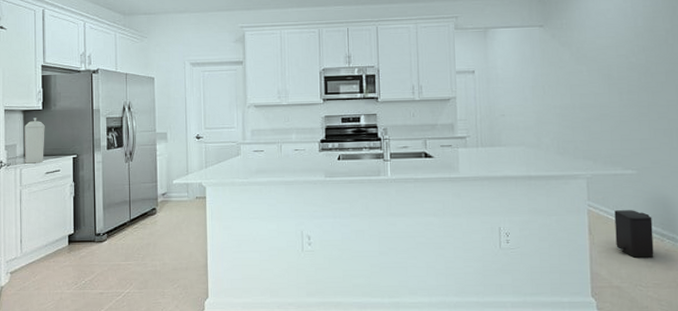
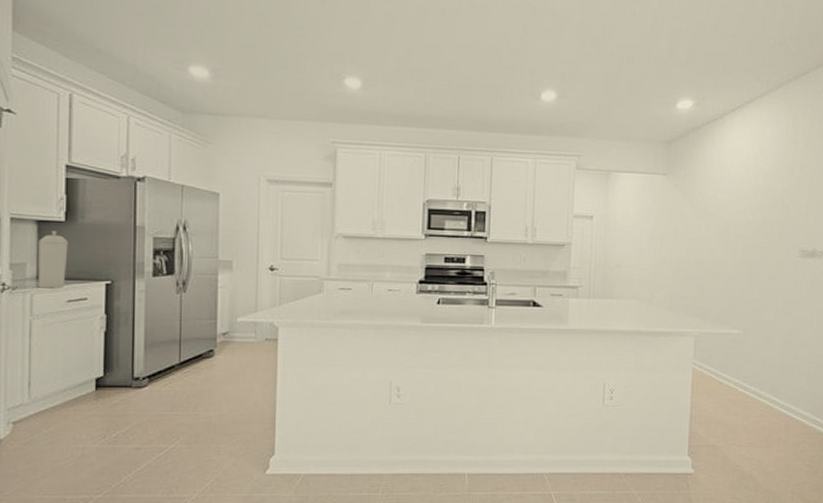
pedal bin: present [614,210,654,259] -> none [715,370,752,418]

